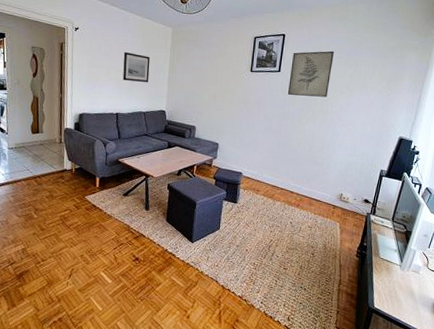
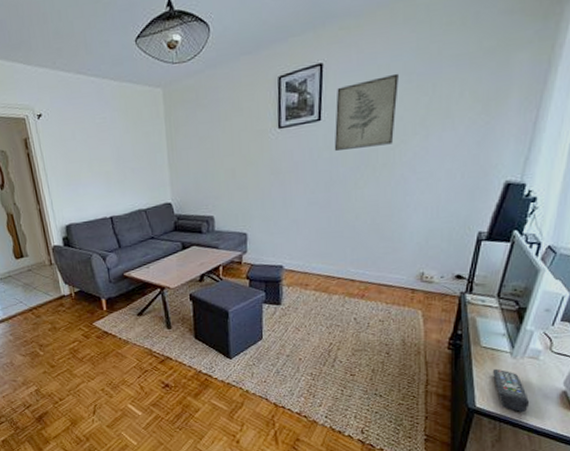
wall art: present [122,52,151,82] -> none [104,133,144,173]
remote control: none [387,277,413,316] -> present [493,368,530,413]

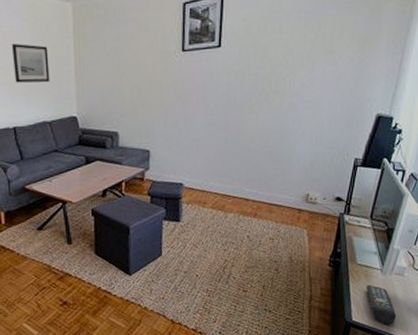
wall art: none [104,133,144,173] -> present [11,44,50,83]
wall art: present [334,73,398,151] -> none [232,10,289,76]

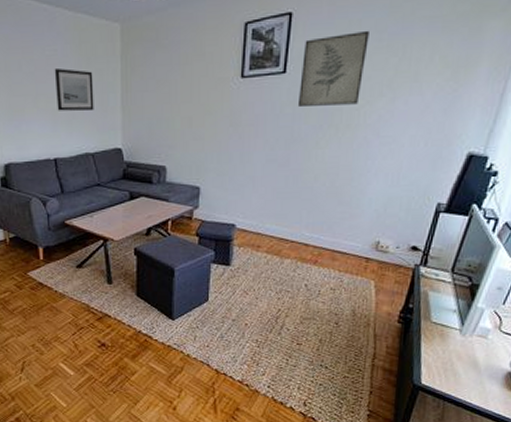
wall art: none [232,10,289,76] -> present [297,30,369,106]
remote control: present [367,284,397,325] -> none [441,345,475,392]

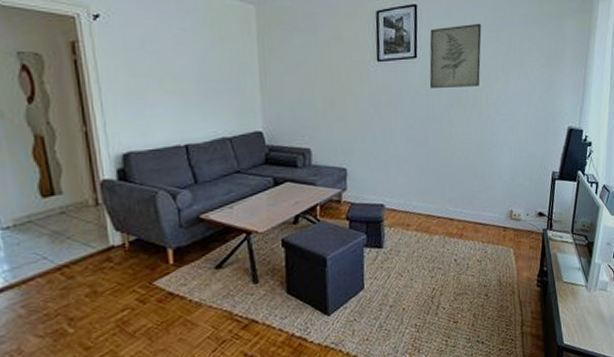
wall art: present [54,68,94,111] -> none [183,48,230,93]

